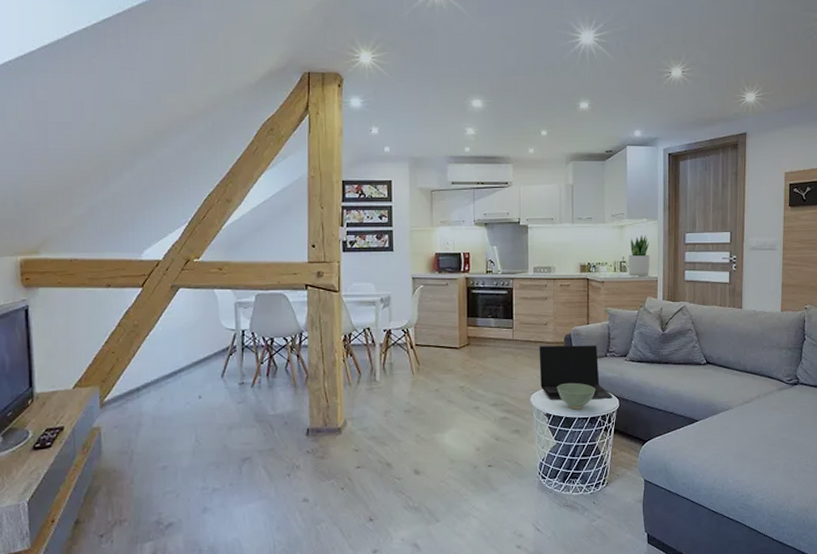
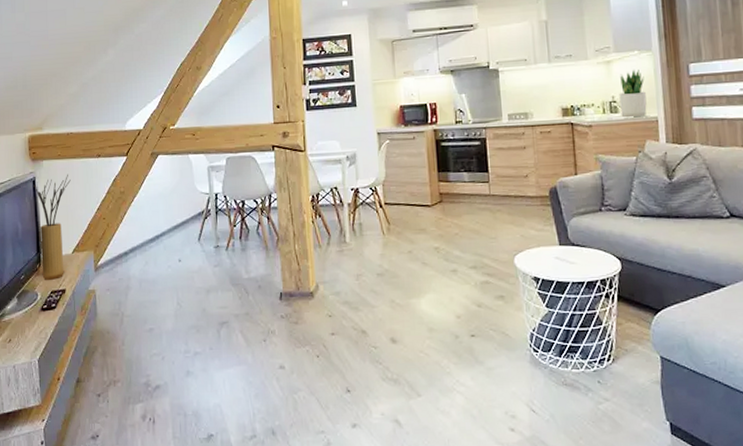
vase: none [26,303,73,418] -> present [33,174,71,281]
laptop: present [539,345,613,400] -> none [520,198,612,262]
bowl: present [557,382,595,410] -> none [544,241,591,273]

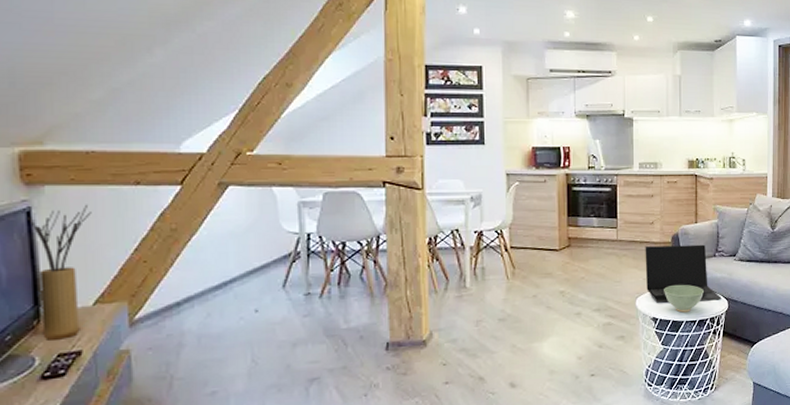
laptop: none [520,198,612,262] -> present [645,244,721,303]
bowl: none [544,241,591,273] -> present [664,284,704,313]
planter: present [619,69,647,118] -> none [738,129,759,173]

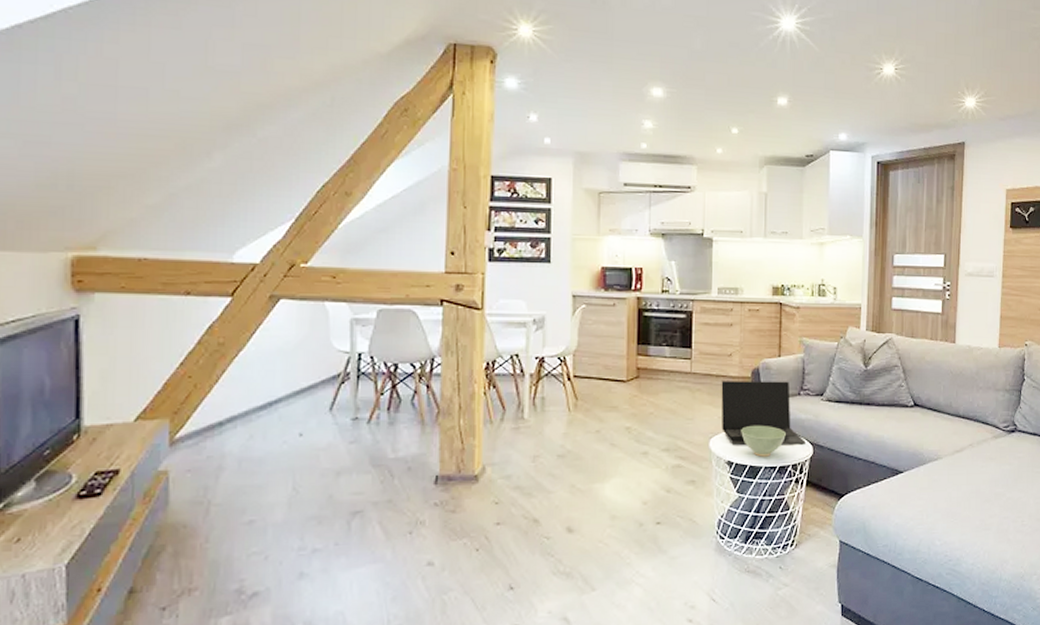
vase: present [28,204,92,342] -> none [76,314,139,459]

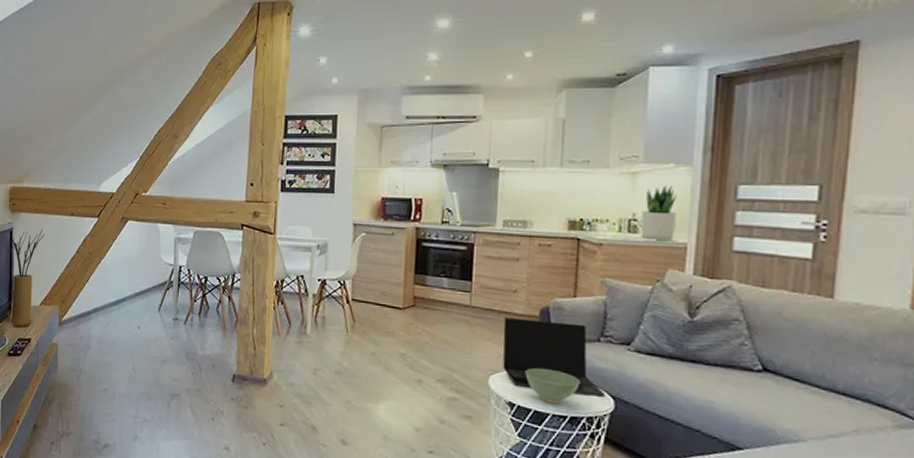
vase: none [76,314,139,459] -> present [11,228,44,329]
planter: none [828,254,853,303] -> present [641,184,677,241]

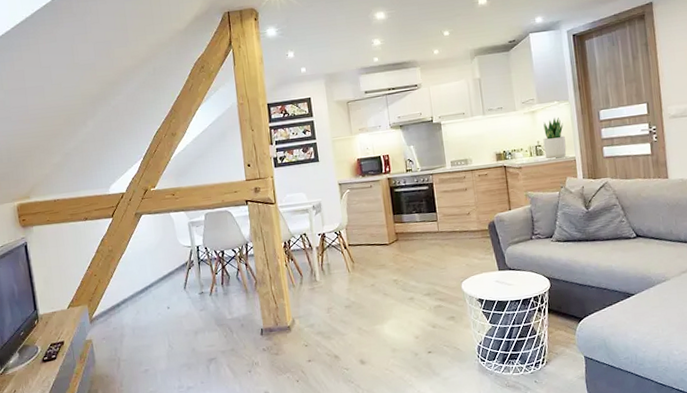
vase: present [11,228,44,329] -> none [26,237,62,336]
laptop: present [503,318,605,397] -> none [464,229,543,286]
bowl: present [525,367,580,404] -> none [486,267,525,293]

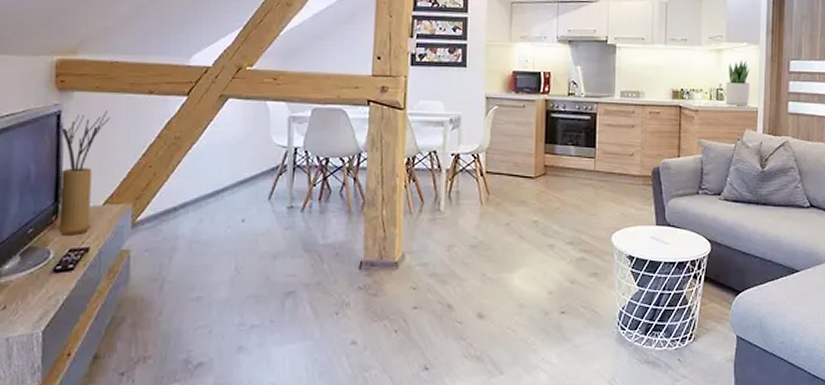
vase: none [26,237,62,336] -> present [57,110,110,237]

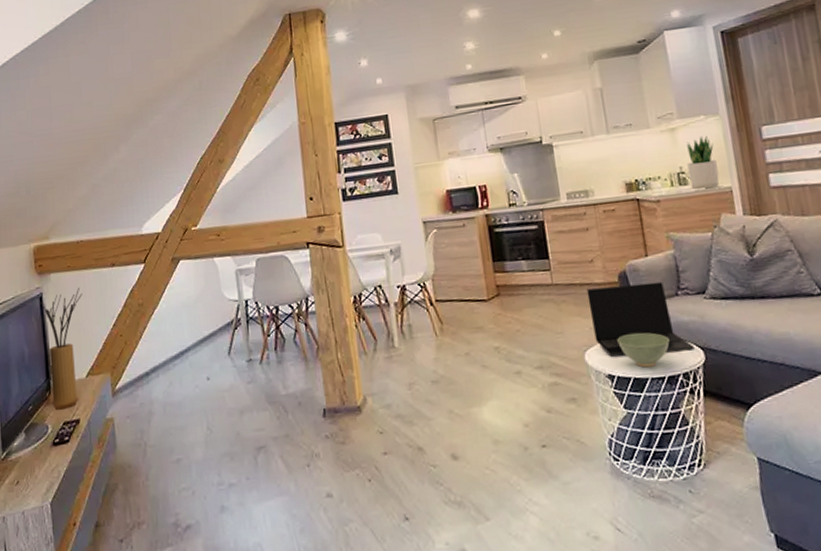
laptop: none [623,179,704,242] -> present [586,281,695,357]
bowl: none [642,221,685,252] -> present [617,332,670,368]

